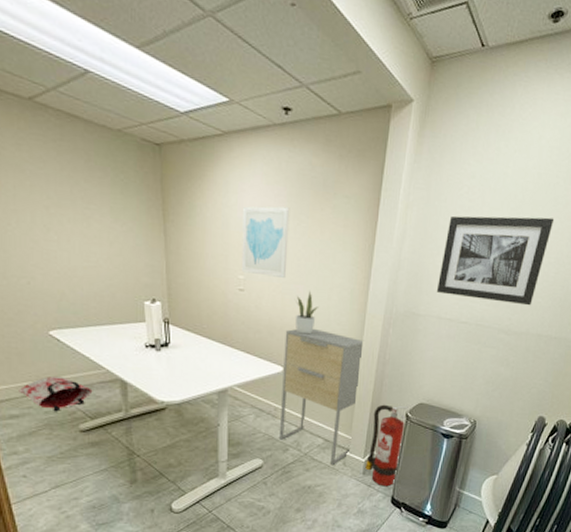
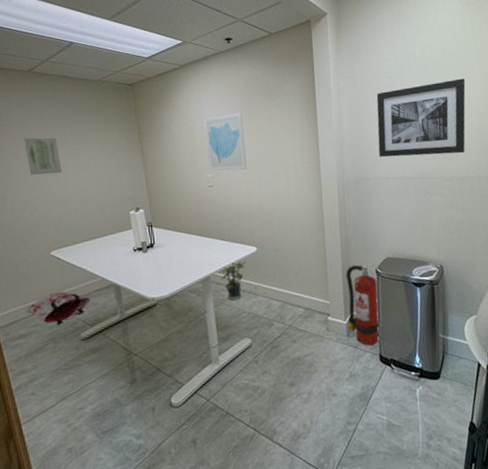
wall art: none [21,188,67,241] -> present [24,137,62,175]
potted plant: none [238,378,270,418] -> present [219,260,247,300]
cabinet: present [280,328,364,466] -> none [254,207,333,333]
potted plant: present [295,290,318,335] -> none [259,175,279,215]

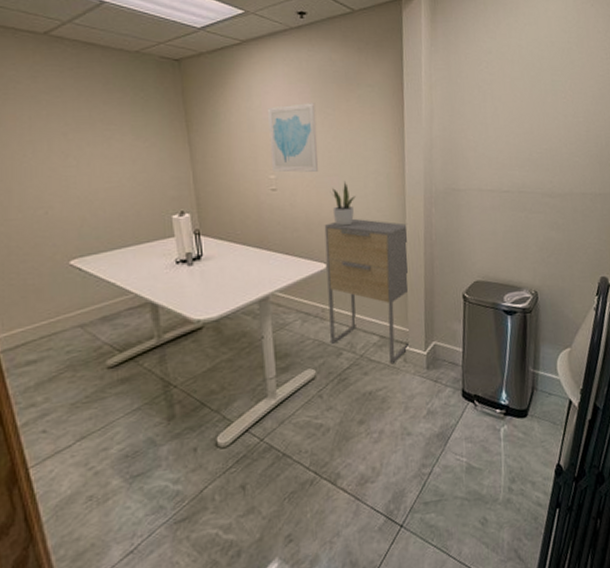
wall art: present [24,137,62,175] -> none [37,118,87,166]
bag: present [26,291,91,326] -> none [36,309,120,351]
potted plant: present [219,260,247,300] -> none [279,279,314,325]
cabinet: none [254,207,333,333] -> present [324,218,411,365]
potted plant: none [259,175,279,215] -> present [332,180,356,227]
fire extinguisher: present [345,263,380,346] -> none [428,287,465,380]
wall art: present [376,78,466,158] -> none [473,80,575,167]

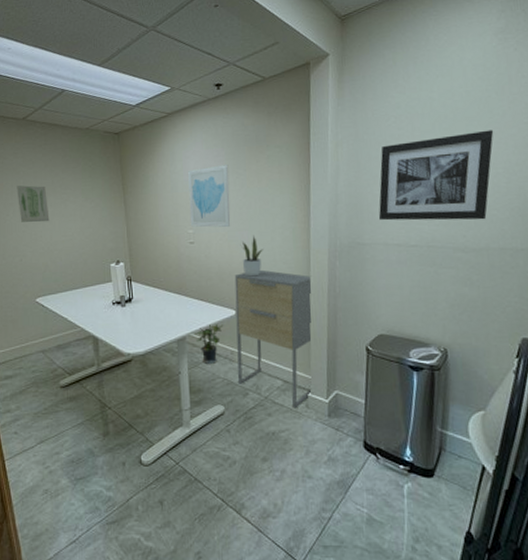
wall art: none [37,118,87,166] -> present [16,185,50,223]
potted plant: none [279,279,314,325] -> present [195,323,224,364]
wall art: none [473,80,575,167] -> present [379,130,494,221]

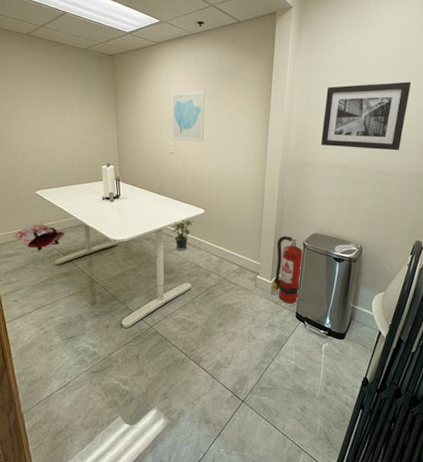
bag: none [12,338,70,371] -> present [14,224,65,251]
wall art: present [16,185,50,223] -> none [20,93,50,127]
cabinet: present [234,269,313,409] -> none [204,178,266,287]
potted plant: present [242,235,263,277] -> none [212,150,229,184]
fire extinguisher: none [330,339,368,430] -> present [273,235,305,304]

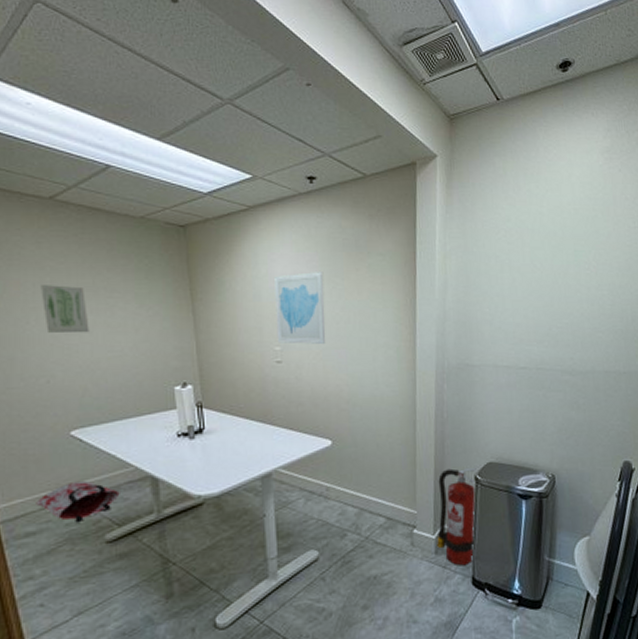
wall art: none [20,93,50,127] -> present [41,285,89,334]
potted plant: present [170,219,194,251] -> none [283,456,318,503]
wall art: present [321,81,412,151] -> none [488,250,600,342]

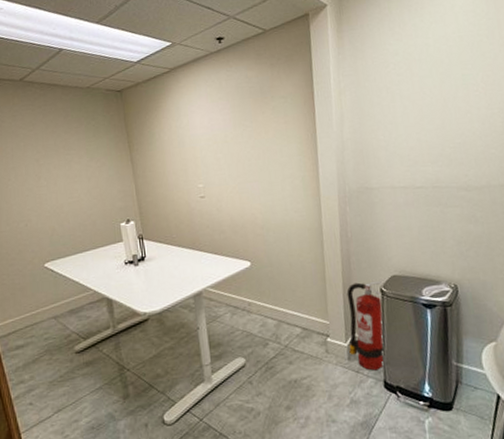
bag: present [36,481,120,523] -> none [22,303,84,338]
wall art: present [41,285,89,334] -> none [17,148,54,186]
wall art: present [275,272,326,345] -> none [195,117,240,181]

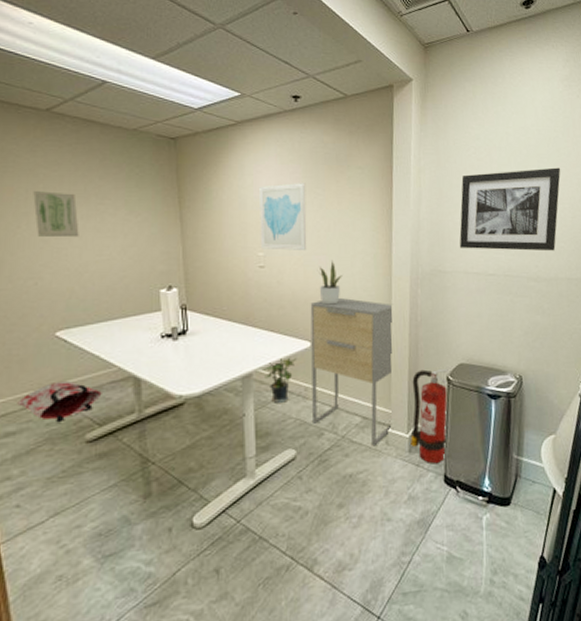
wall art: none [17,148,54,186] -> present [33,191,79,238]
bag: none [22,303,84,338] -> present [17,381,102,423]
wall art: none [195,117,240,181] -> present [259,183,307,251]
potted plant: none [211,276,240,317] -> present [263,357,297,403]
cabinet: none [247,219,332,355] -> present [310,297,394,447]
potted plant: none [253,185,274,228] -> present [319,259,342,305]
wall art: none [382,72,488,165] -> present [459,167,561,251]

